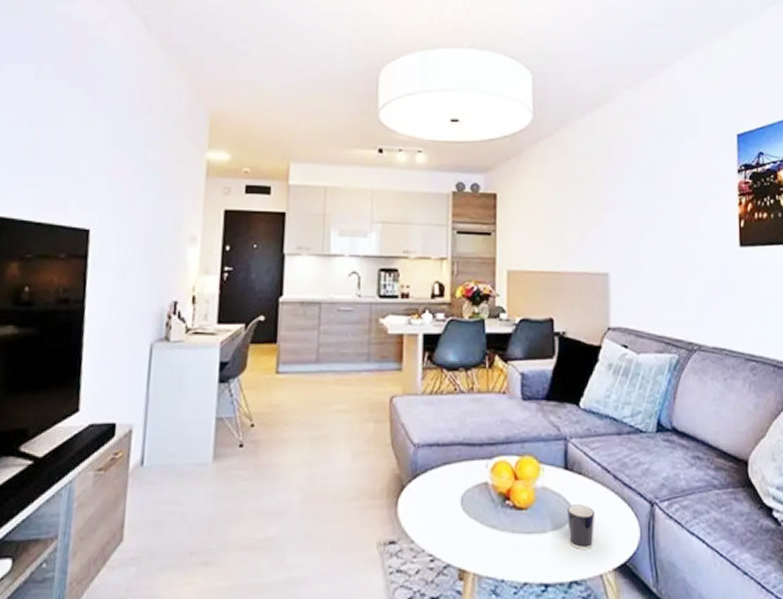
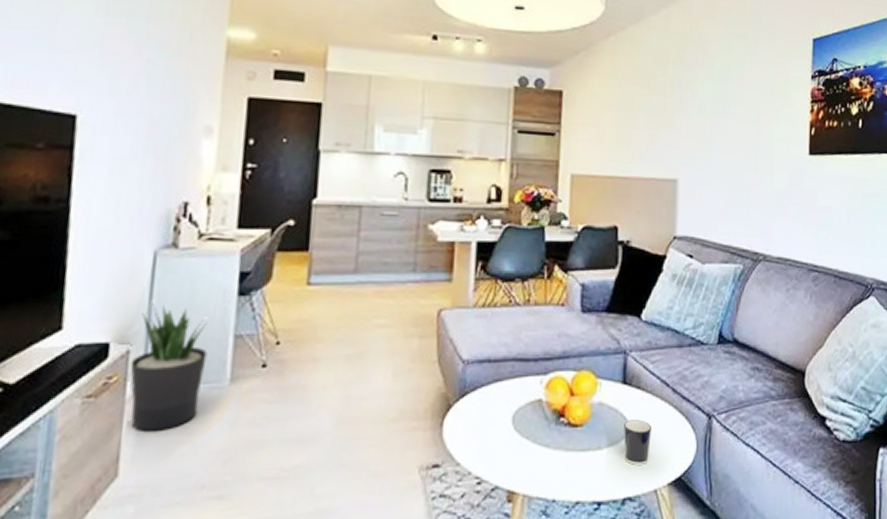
planter: none [132,389,194,501] -> present [130,303,208,431]

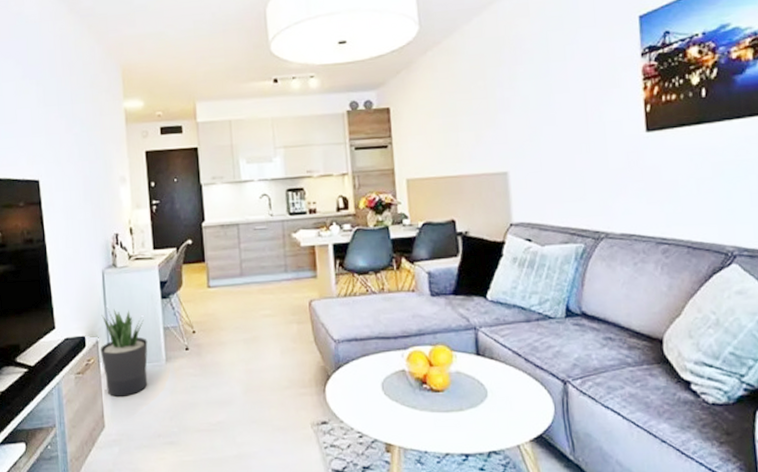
mug: present [623,420,653,466] -> none [482,385,509,425]

